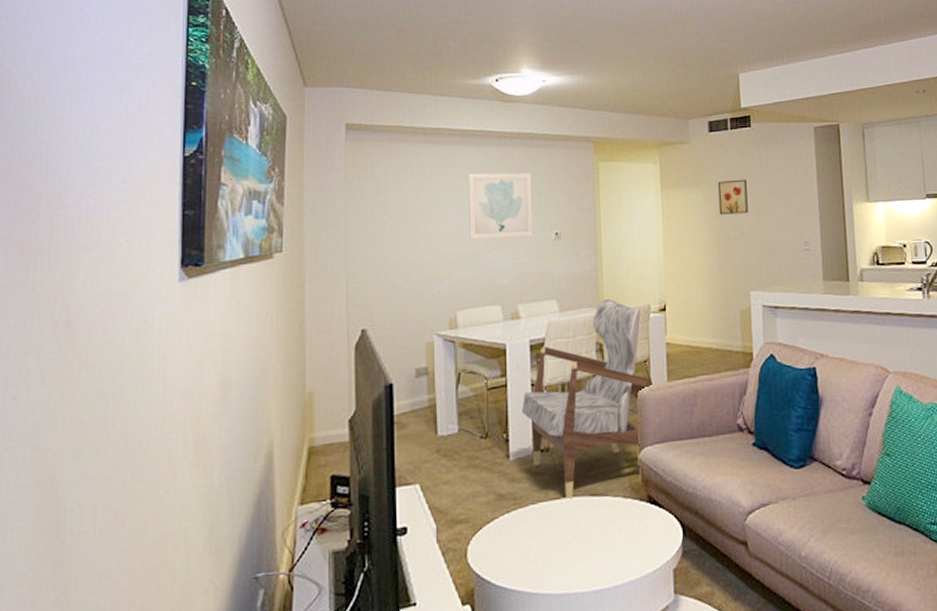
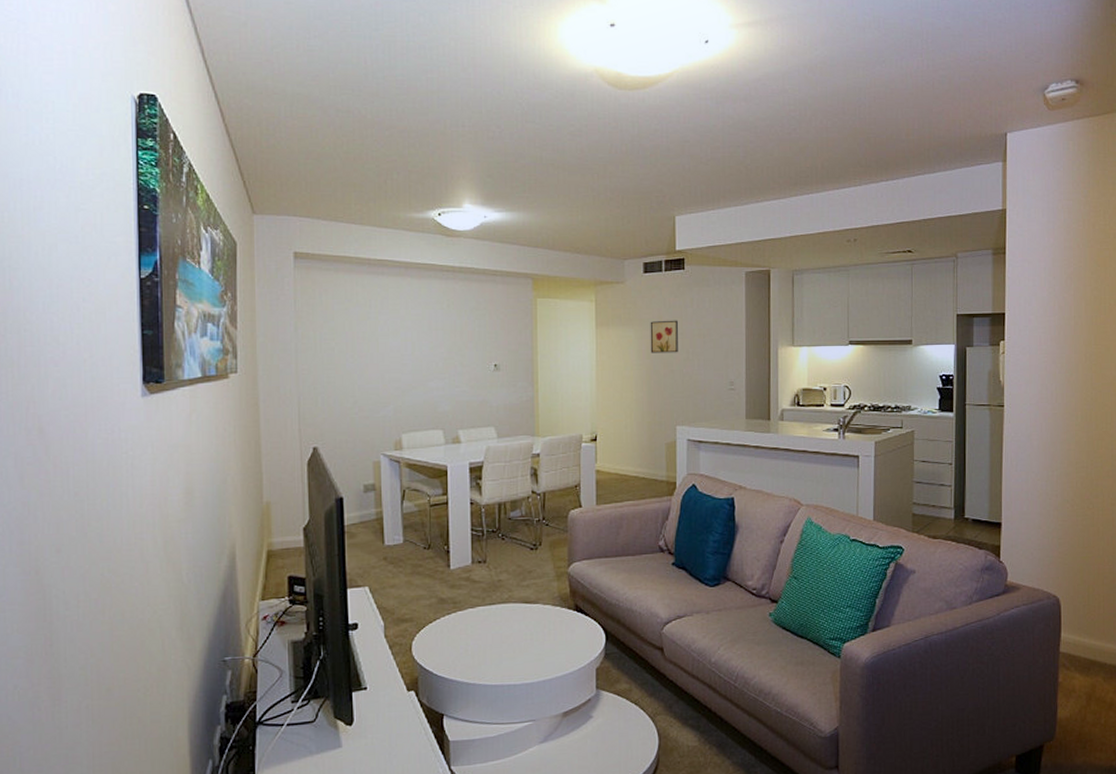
wall art: present [468,172,533,240] -> none [412,304,474,368]
armchair: present [522,299,651,500] -> none [462,429,581,606]

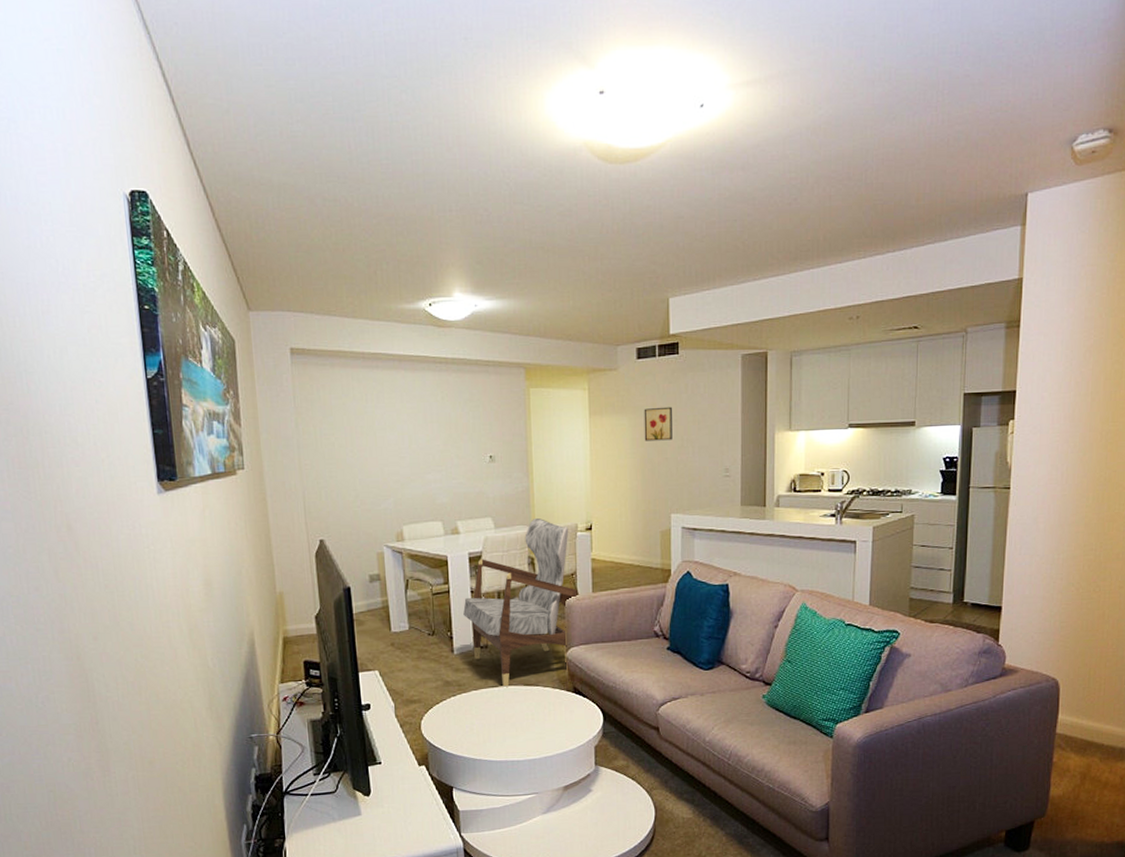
armchair: none [462,429,581,606] -> present [463,518,578,688]

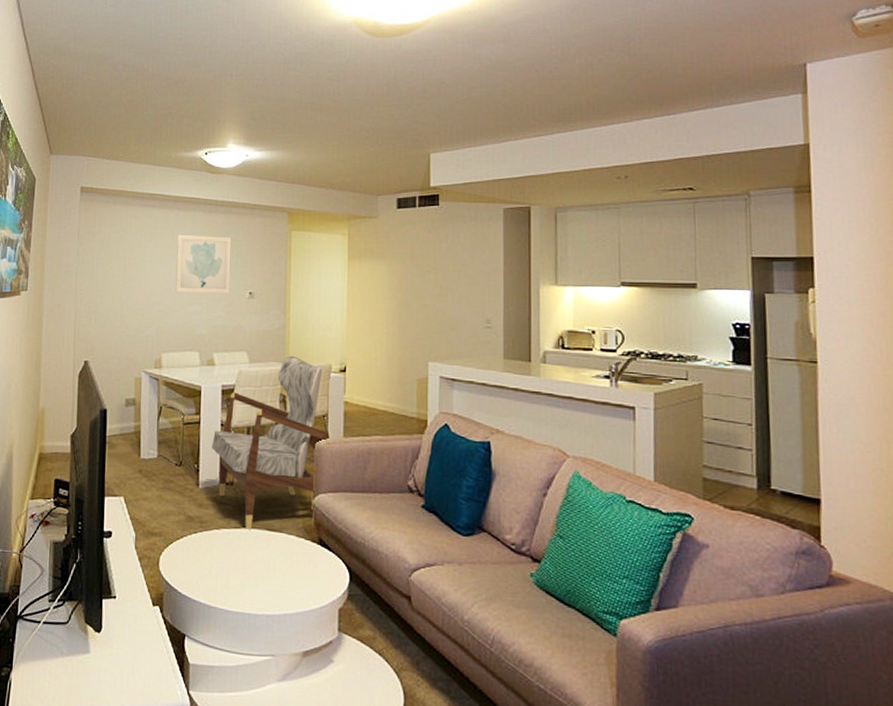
wall art: none [407,397,469,461] -> present [175,234,232,294]
wall art: present [644,406,672,441] -> none [402,255,431,288]

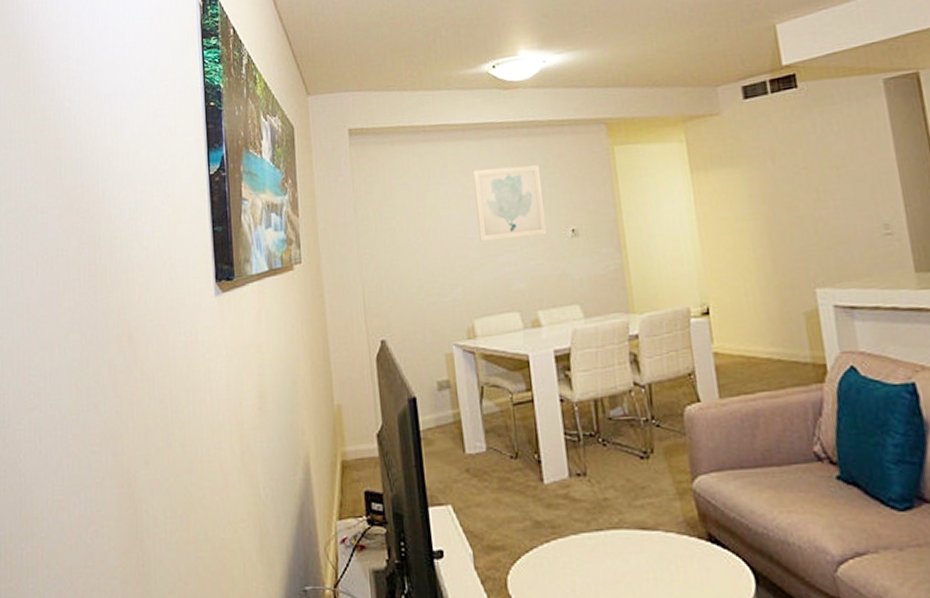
armchair: present [212,356,328,531] -> none [552,303,700,532]

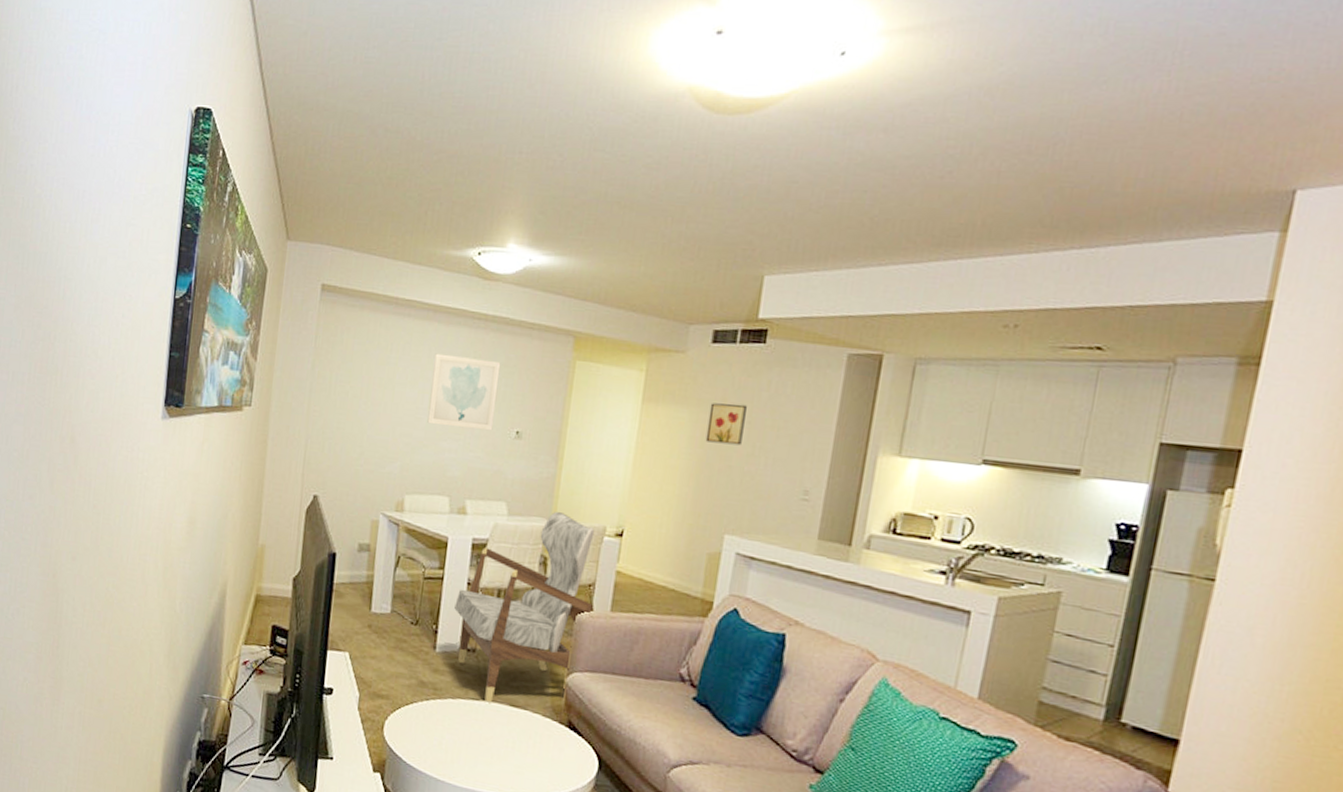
armchair: none [552,303,700,532] -> present [454,512,595,704]
wall art: none [760,151,804,197] -> present [705,403,747,446]

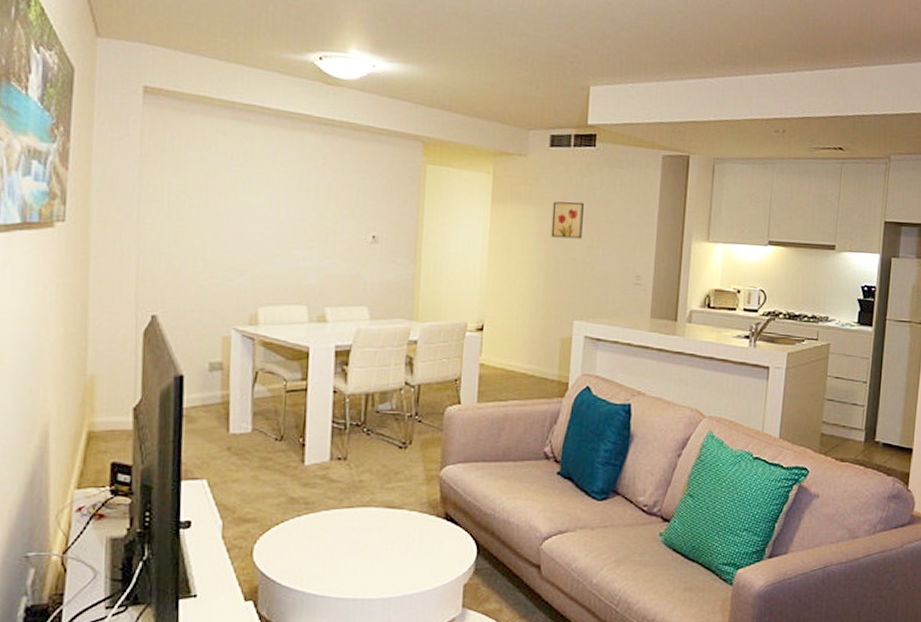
wall art: present [427,353,501,431] -> none [277,159,352,237]
armchair: present [454,512,595,704] -> none [321,312,460,510]

